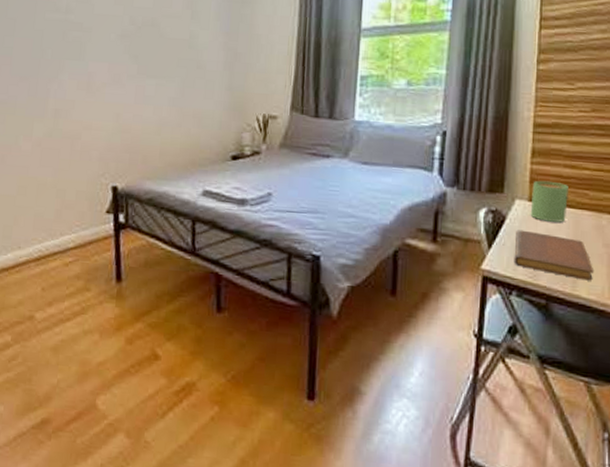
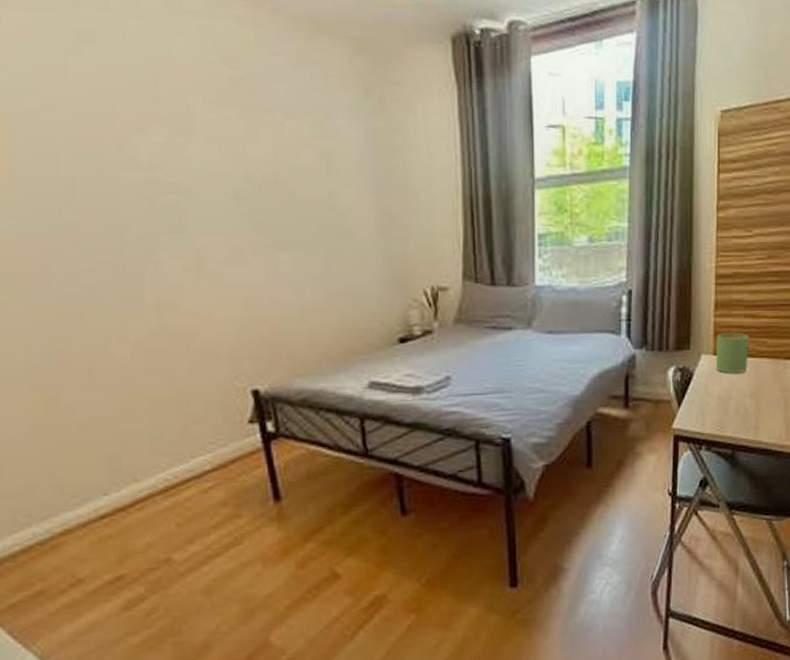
notebook: present [514,230,594,281] -> none [702,384,773,426]

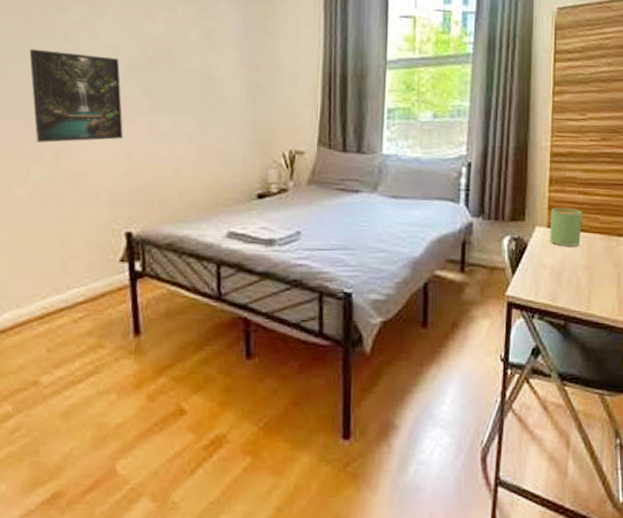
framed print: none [107,180,235,293] -> present [29,48,123,143]

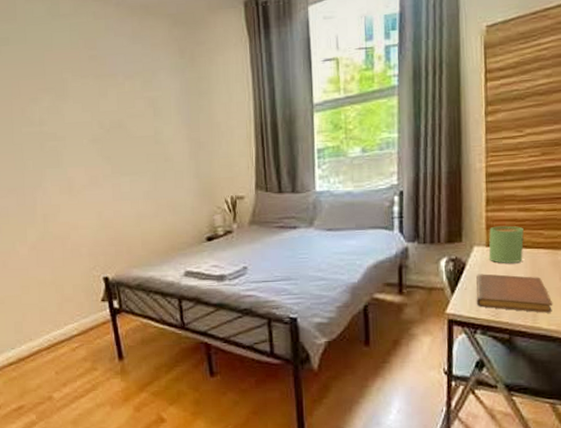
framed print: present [29,48,123,143] -> none [15,134,93,210]
notebook: none [535,255,606,300] -> present [476,274,553,313]

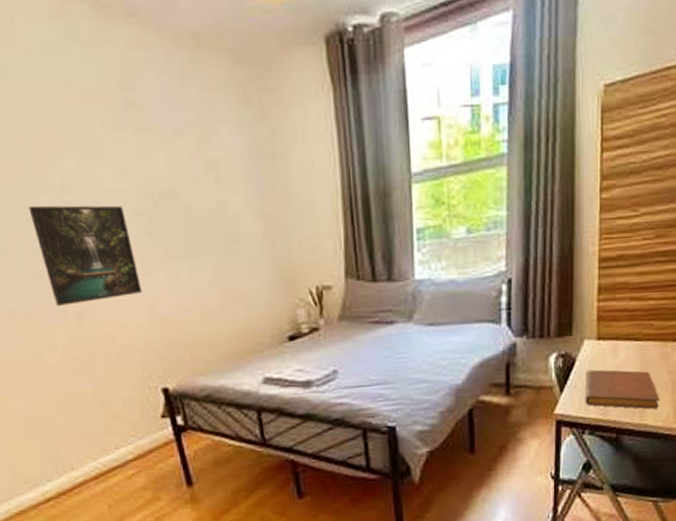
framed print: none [15,134,93,210] -> present [28,205,142,306]
mug: present [488,225,525,263] -> none [599,316,636,358]

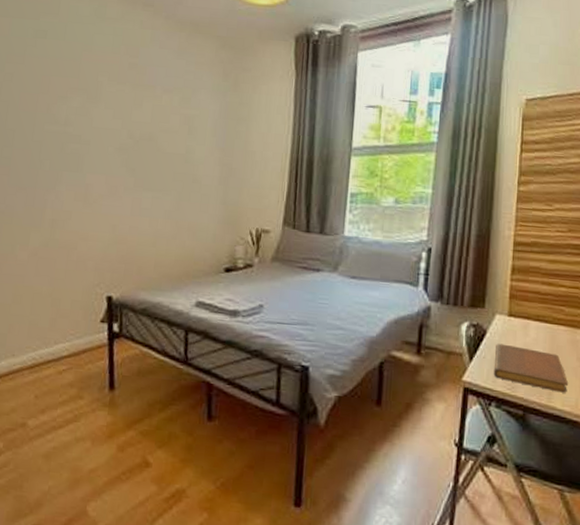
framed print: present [28,205,142,306] -> none [35,131,110,214]

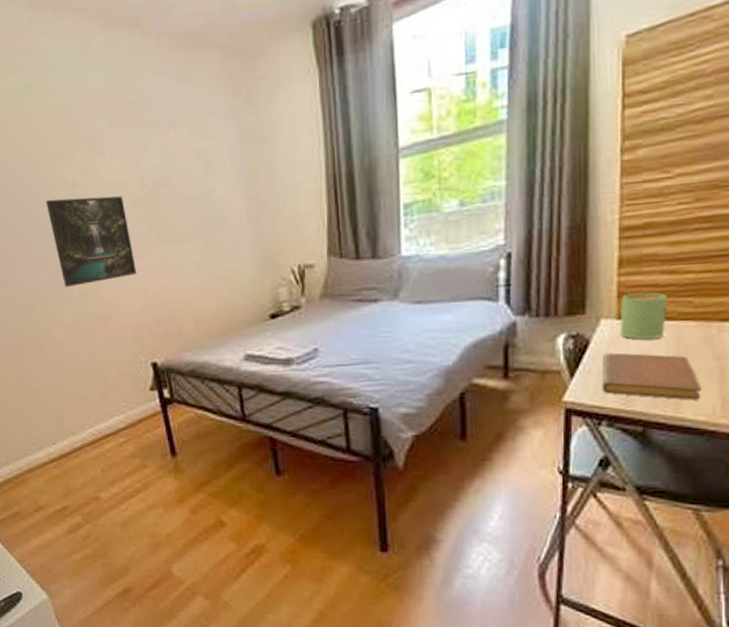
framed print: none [35,131,110,214] -> present [45,196,137,287]
mug: none [509,296,546,337] -> present [619,292,668,340]

